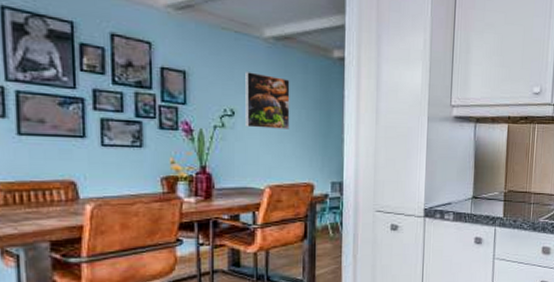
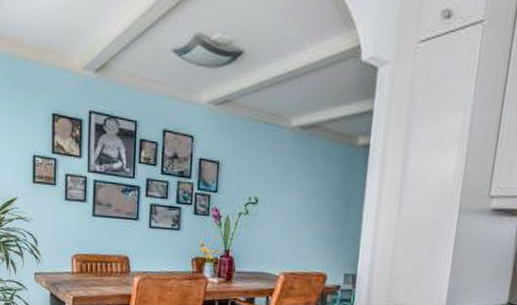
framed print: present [245,72,290,129] -> none [267,161,312,218]

